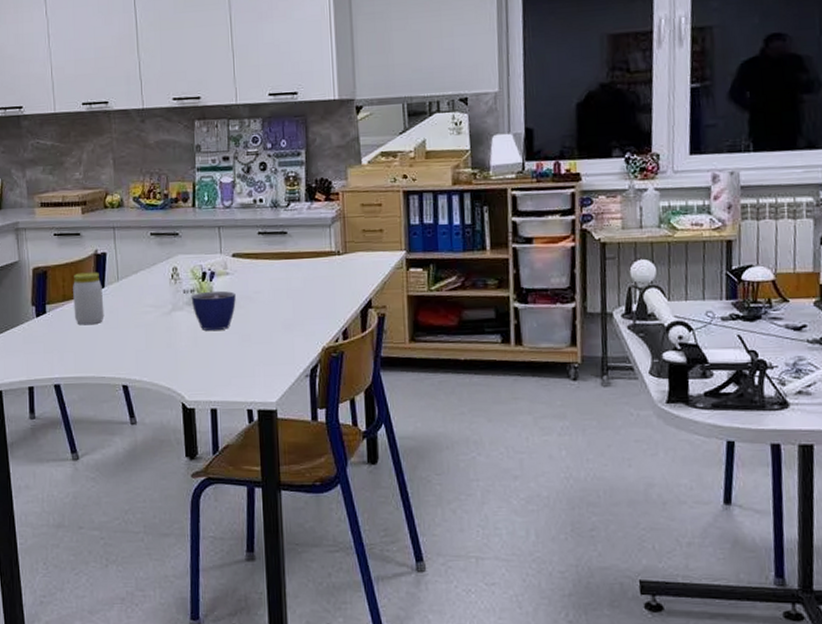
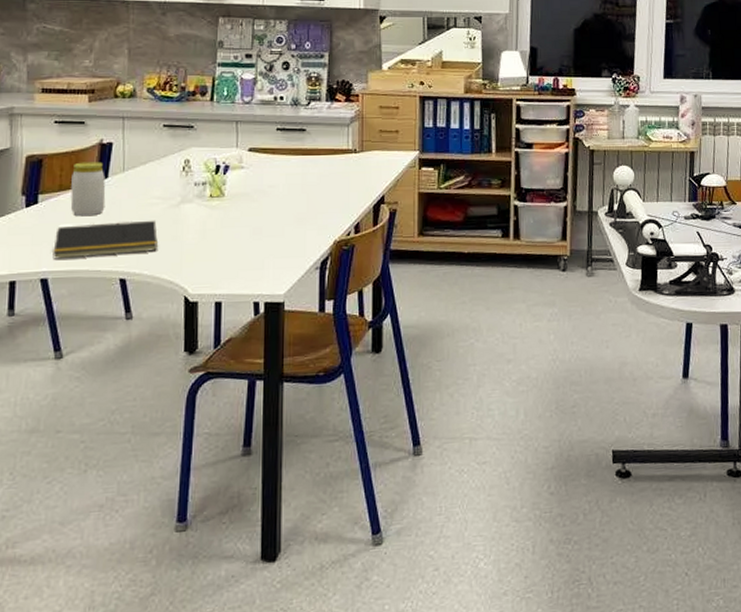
notepad: none [62,328,154,366] -> present [52,220,158,259]
cup: present [191,290,236,331] -> none [202,184,249,224]

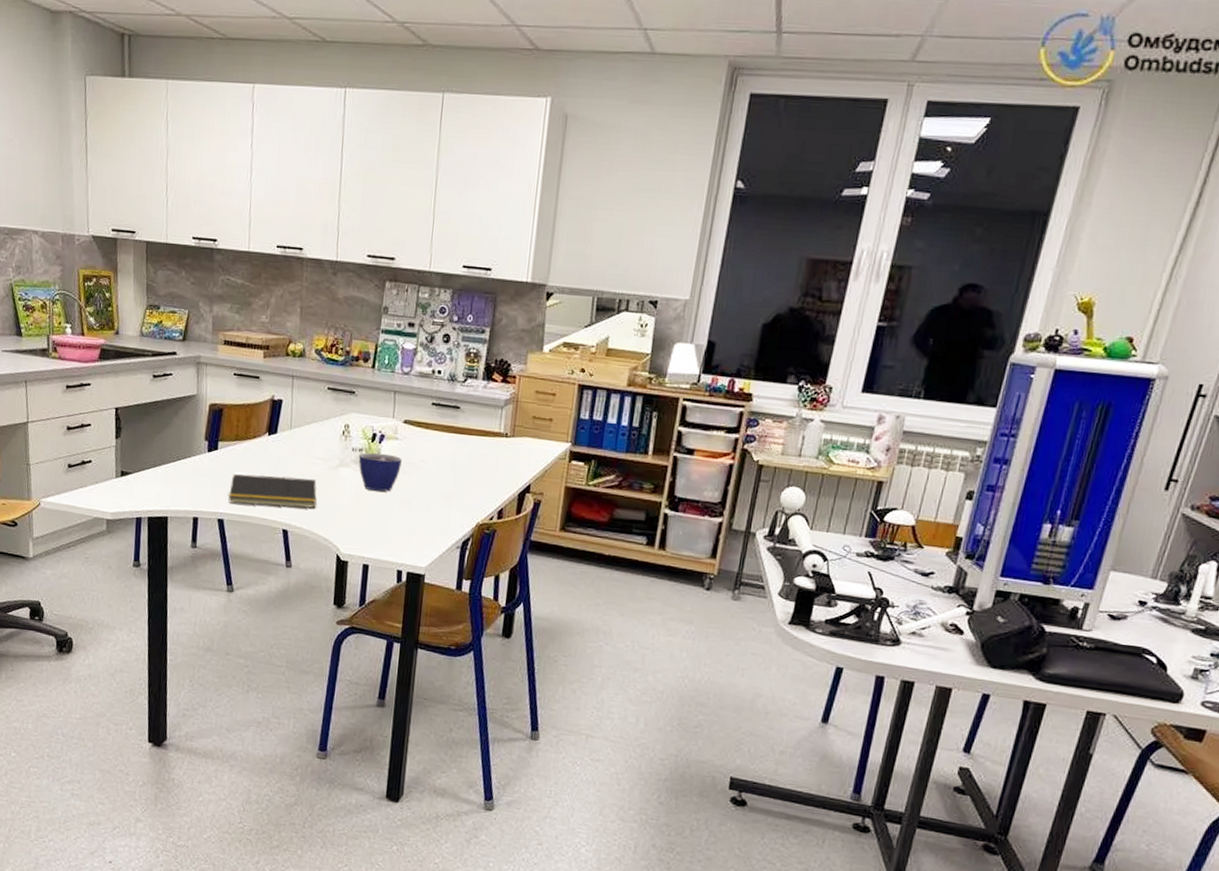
jar: present [70,161,106,217] -> none [244,415,275,468]
cup: none [202,184,249,224] -> present [358,452,402,492]

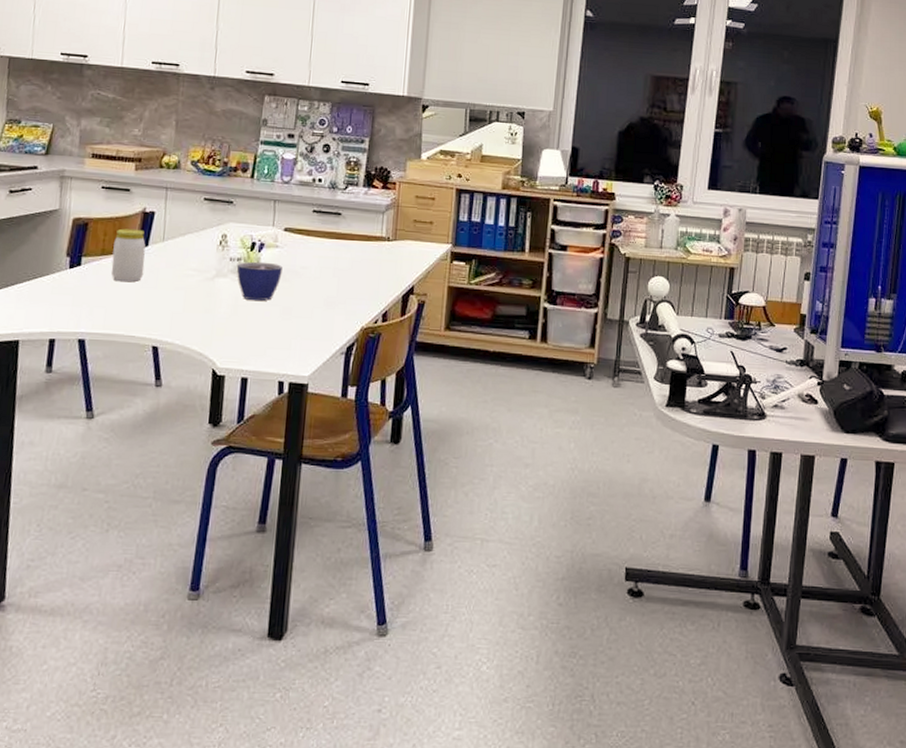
notepad: present [228,474,317,509] -> none [91,289,191,322]
jar: none [244,415,275,468] -> present [111,228,146,282]

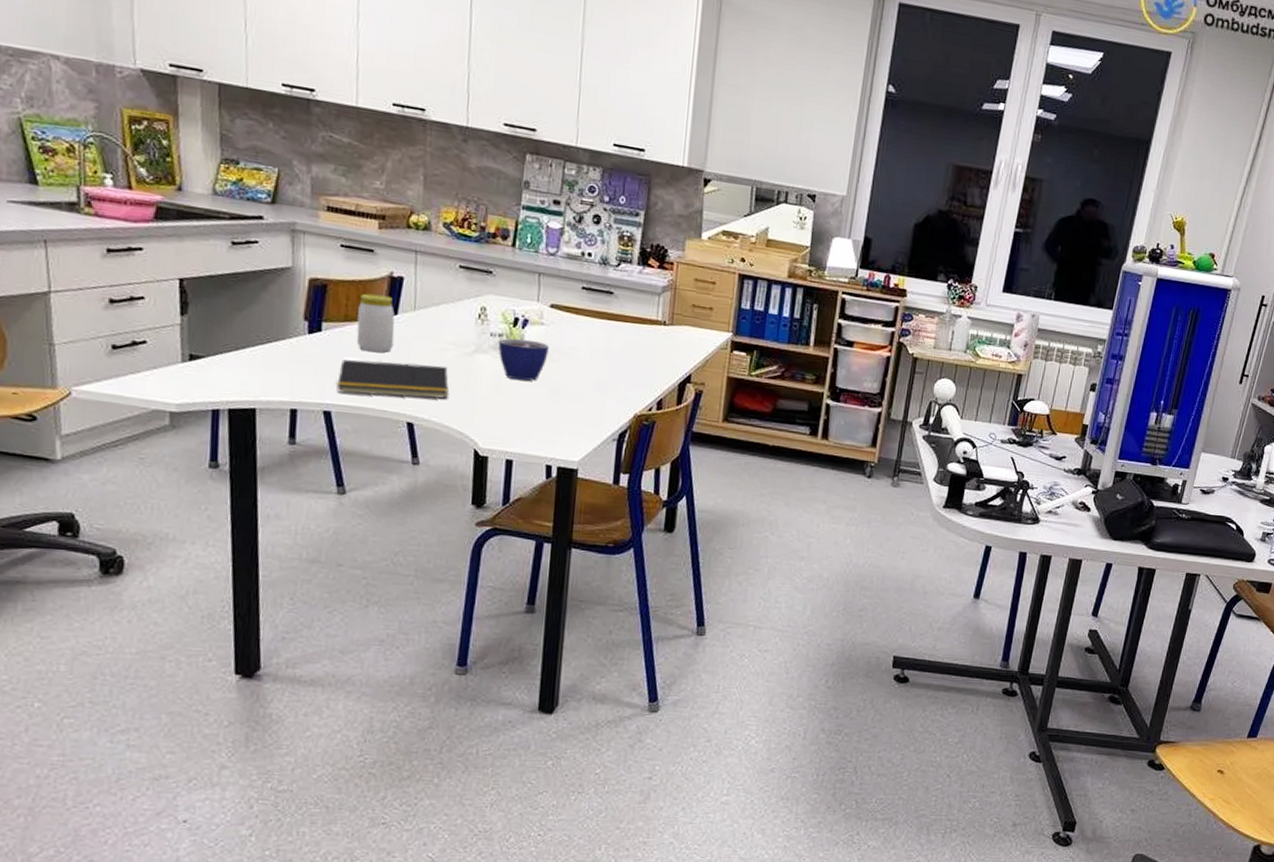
notepad: none [91,289,191,322] -> present [336,359,448,399]

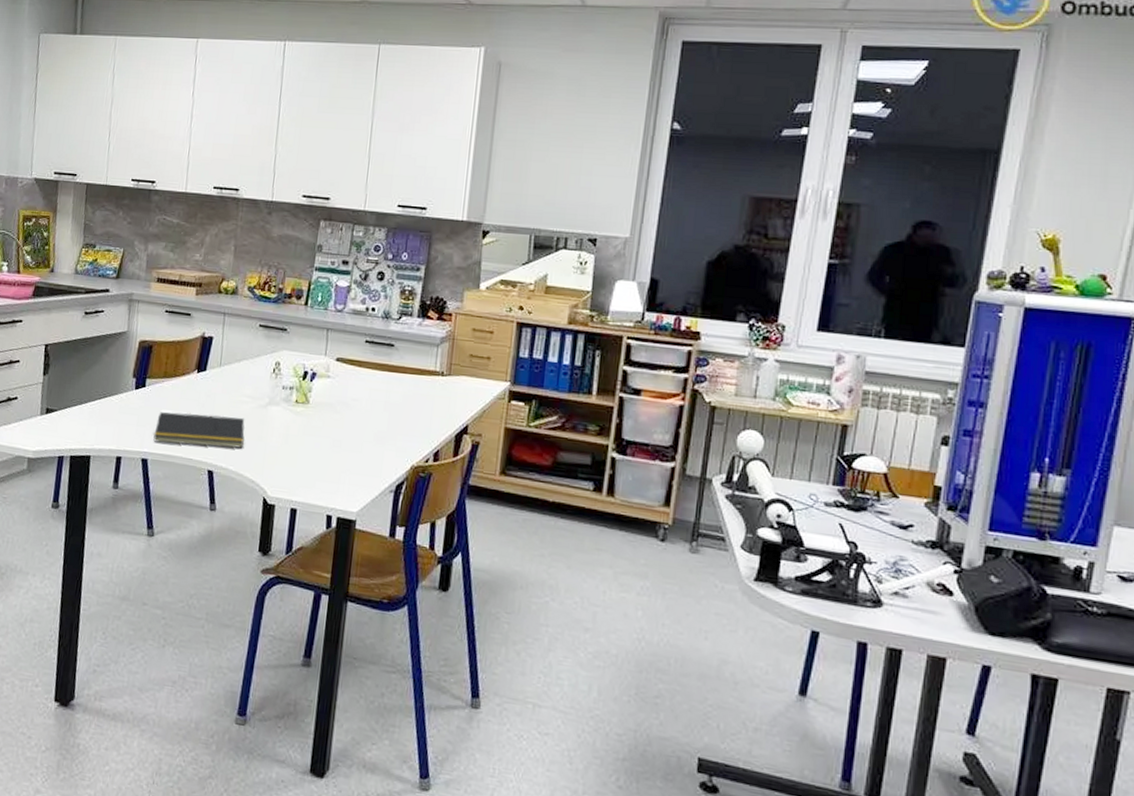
jar: present [356,293,395,353] -> none [172,352,204,406]
cup: present [498,338,549,381] -> none [288,390,334,432]

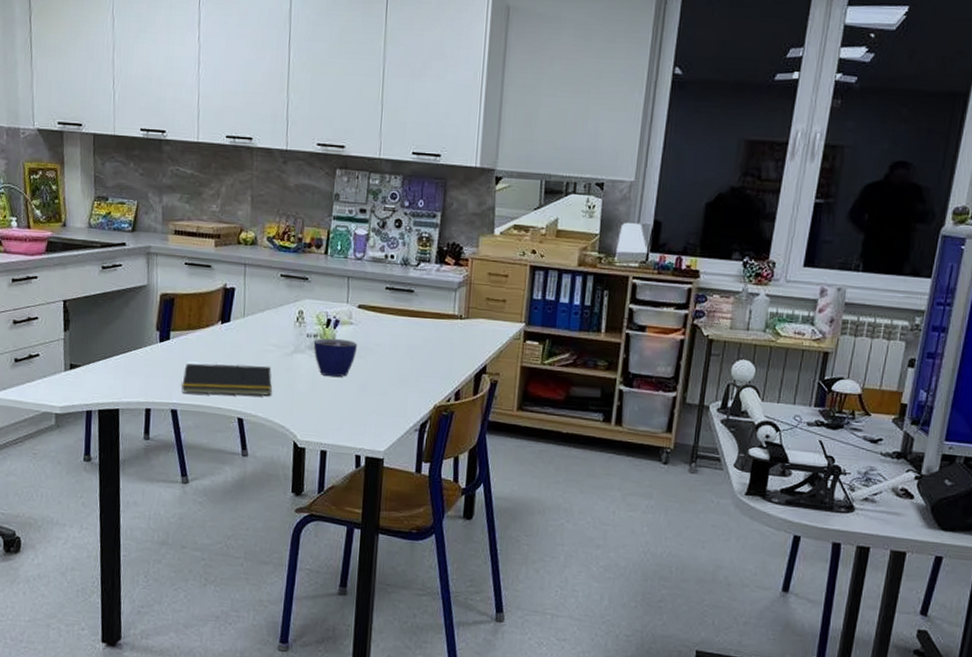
cup: none [288,390,334,432] -> present [313,338,357,377]

